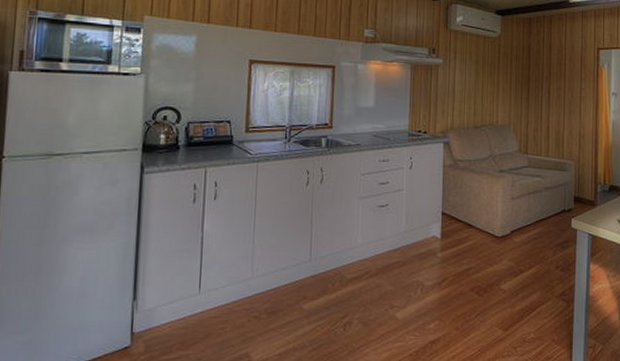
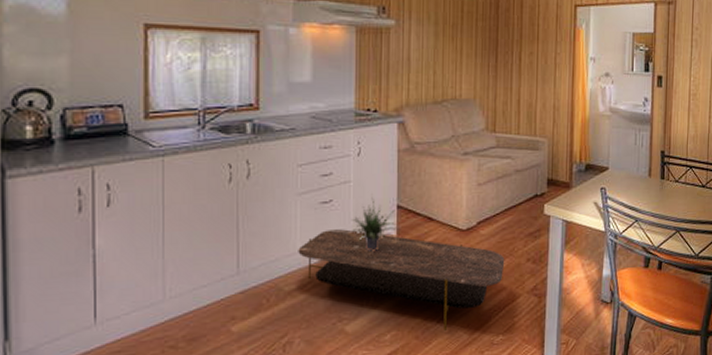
coffee table: none [359,229,536,325] -> present [298,229,505,331]
potted plant: none [403,201,444,250] -> present [351,194,400,251]

